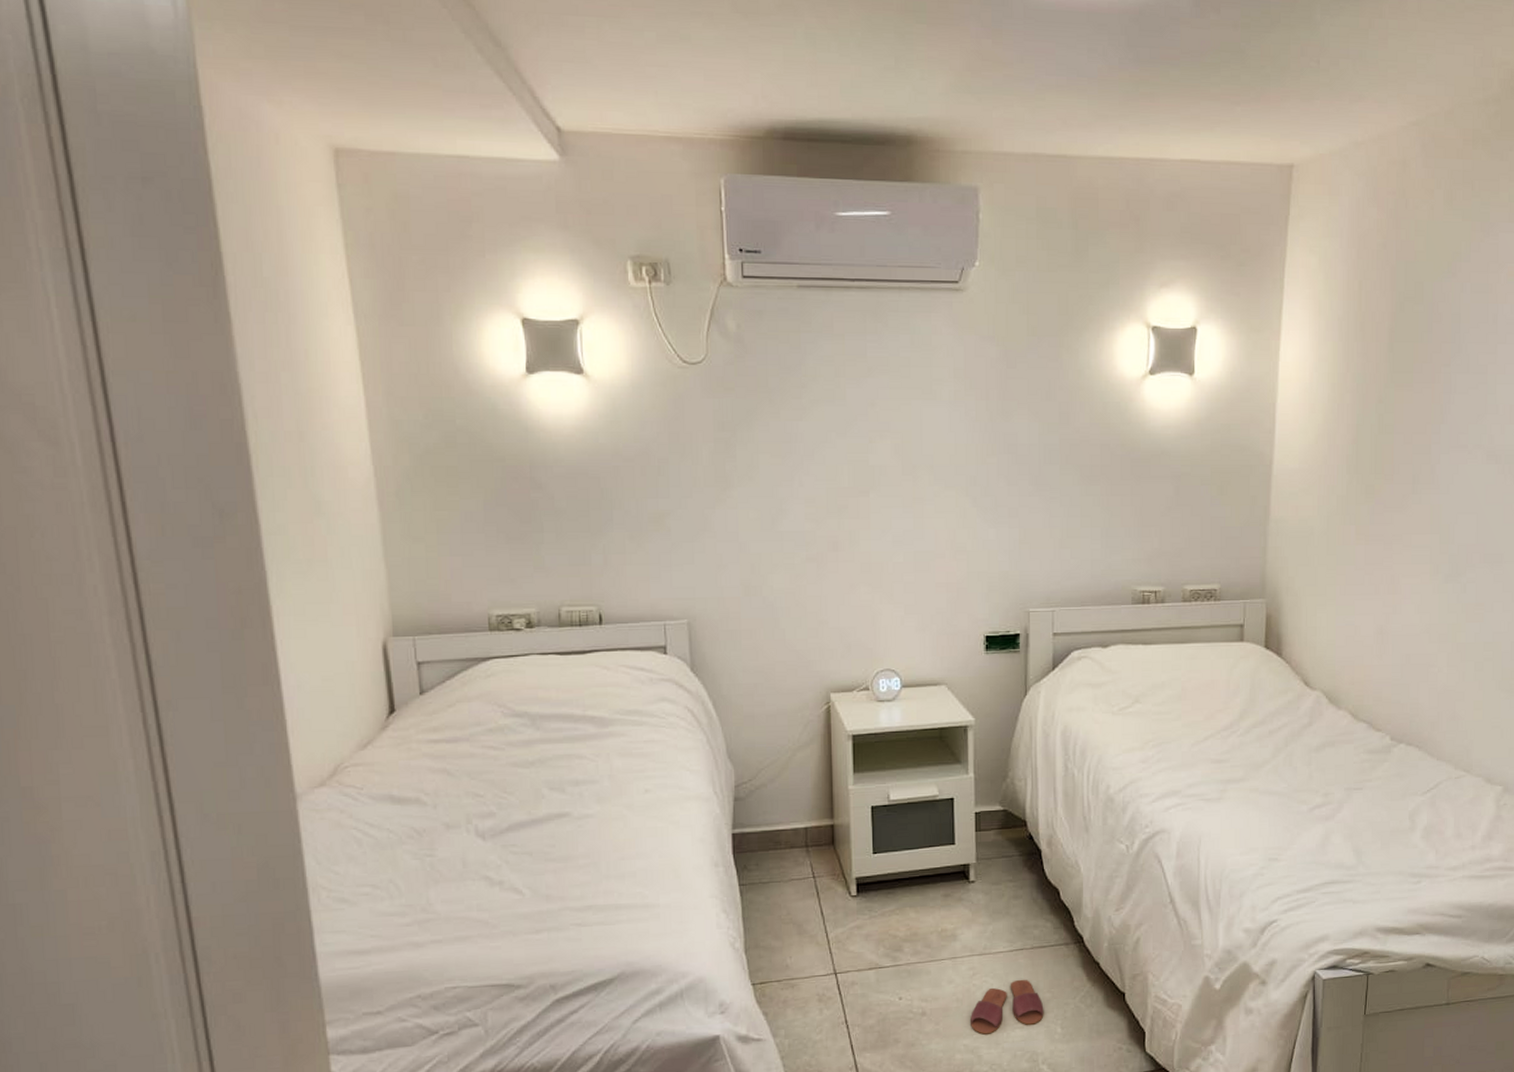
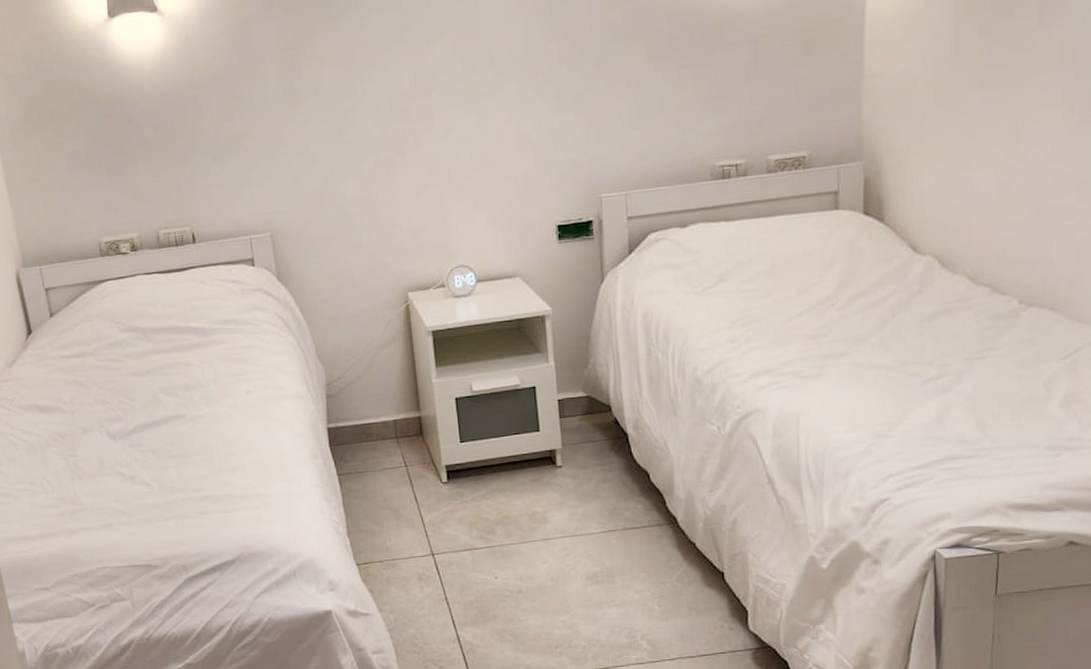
slippers: present [971,979,1044,1035] -> none [566,559,640,612]

